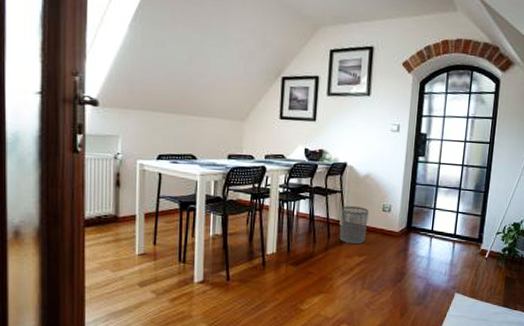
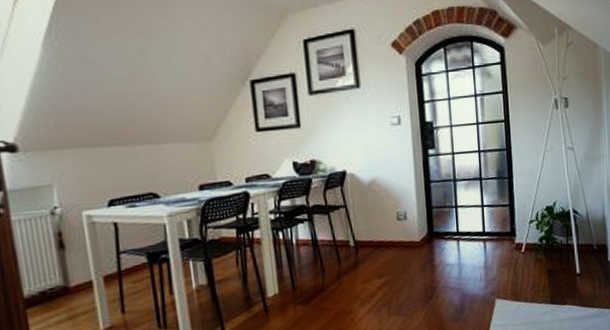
waste bin: present [339,206,369,245] -> none [347,219,383,266]

